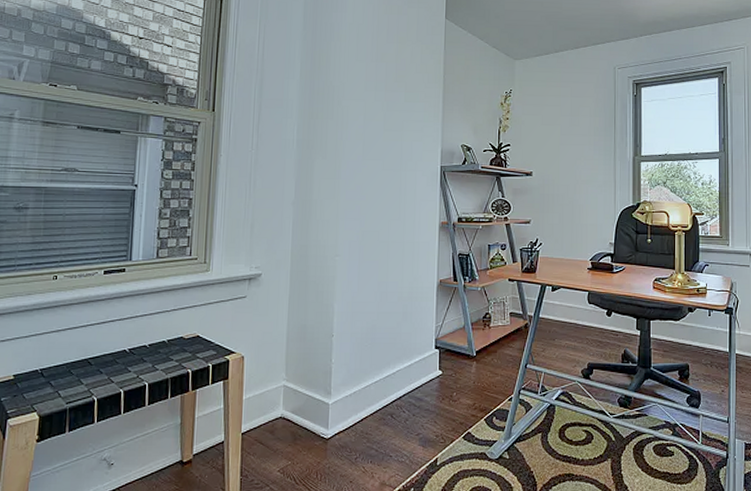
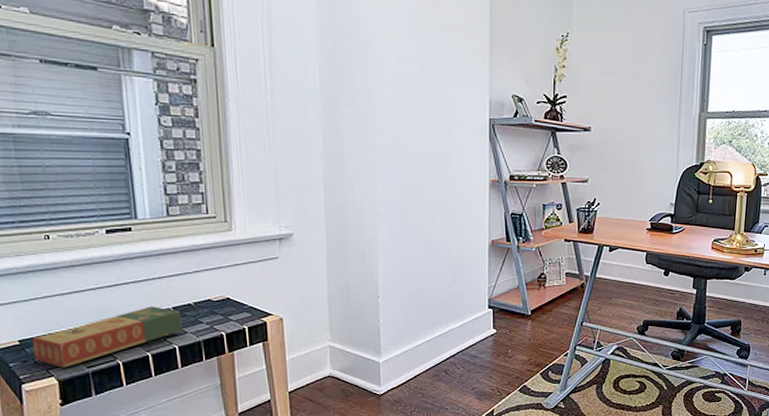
book: none [23,343,155,403] -> present [32,306,182,368]

